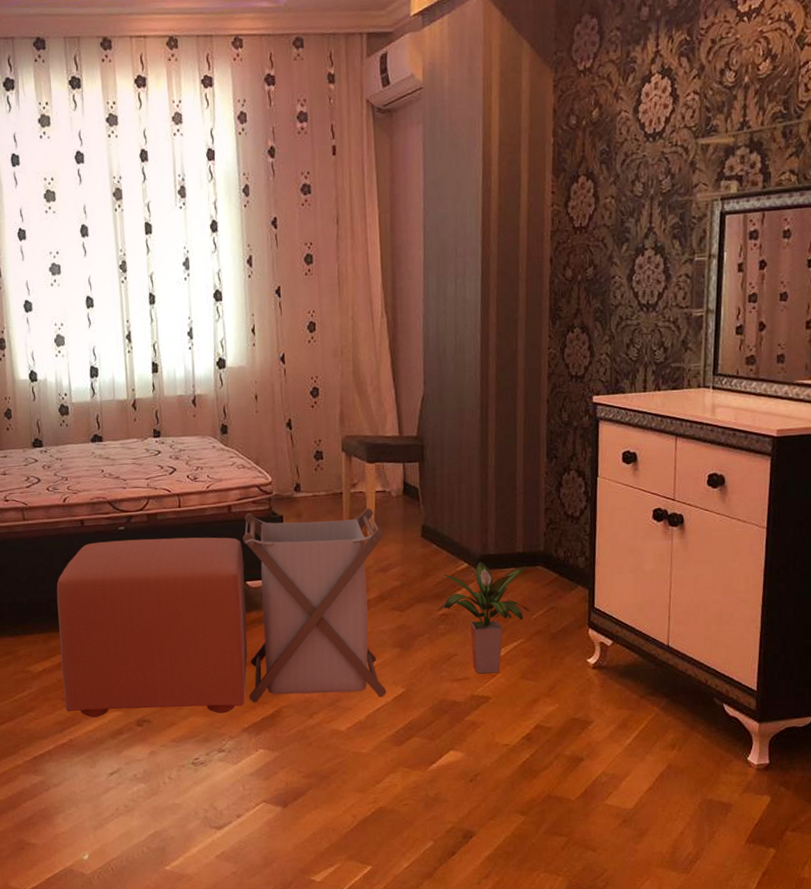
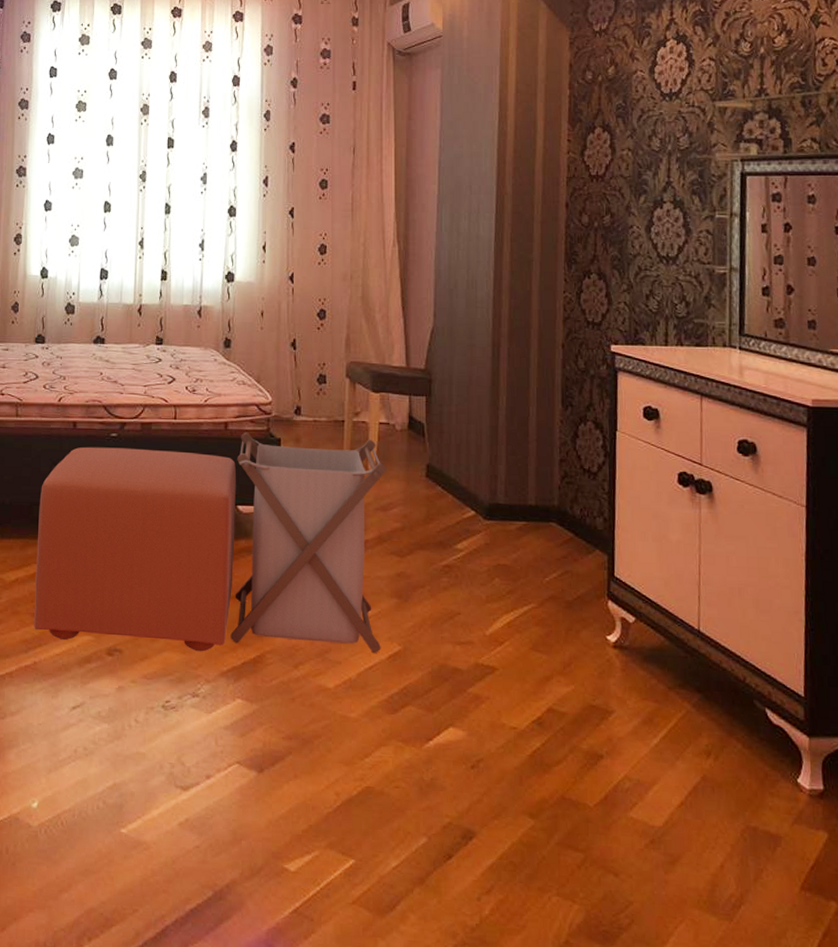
potted plant: present [438,562,530,674] -> none [441,511,542,641]

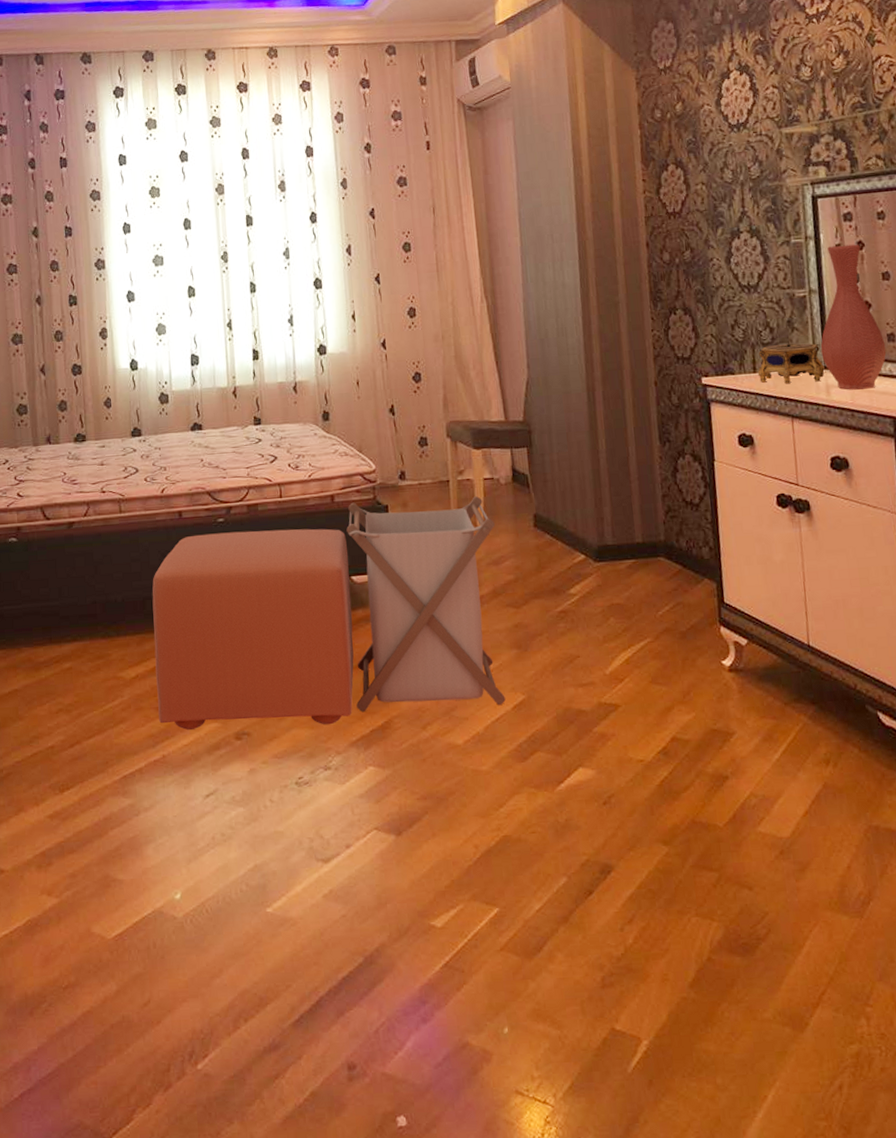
clock: none [669,318,741,362] -> present [757,342,826,384]
vase: none [737,225,806,375] -> present [820,244,887,390]

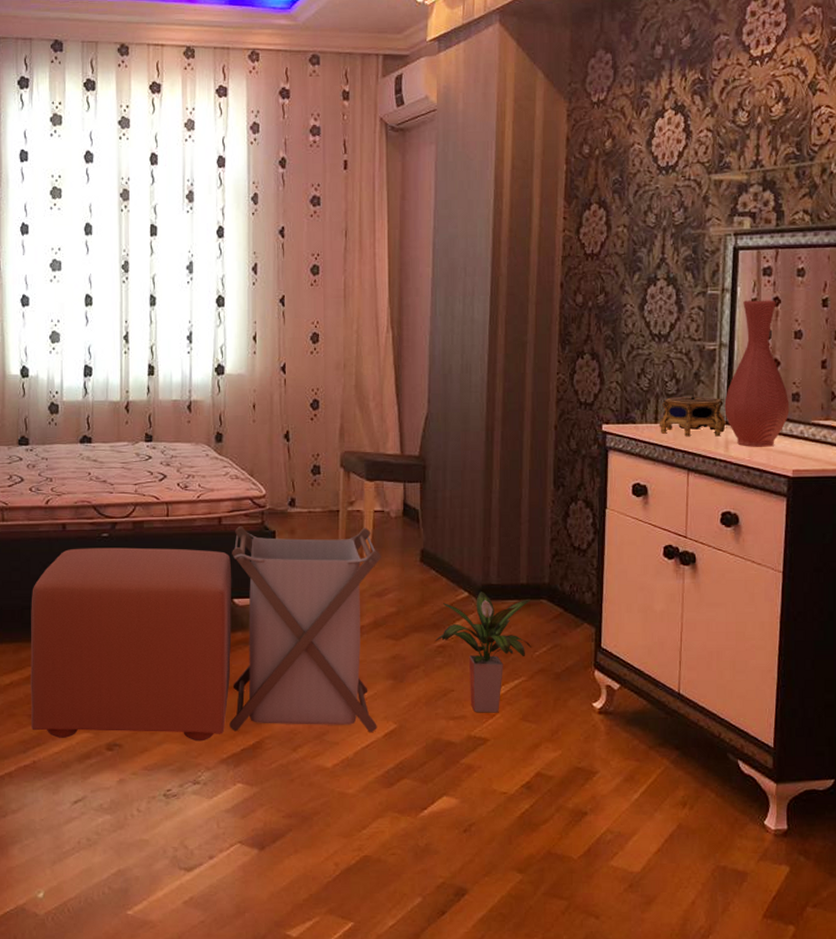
potted plant: none [556,553,655,678] -> present [435,592,532,713]

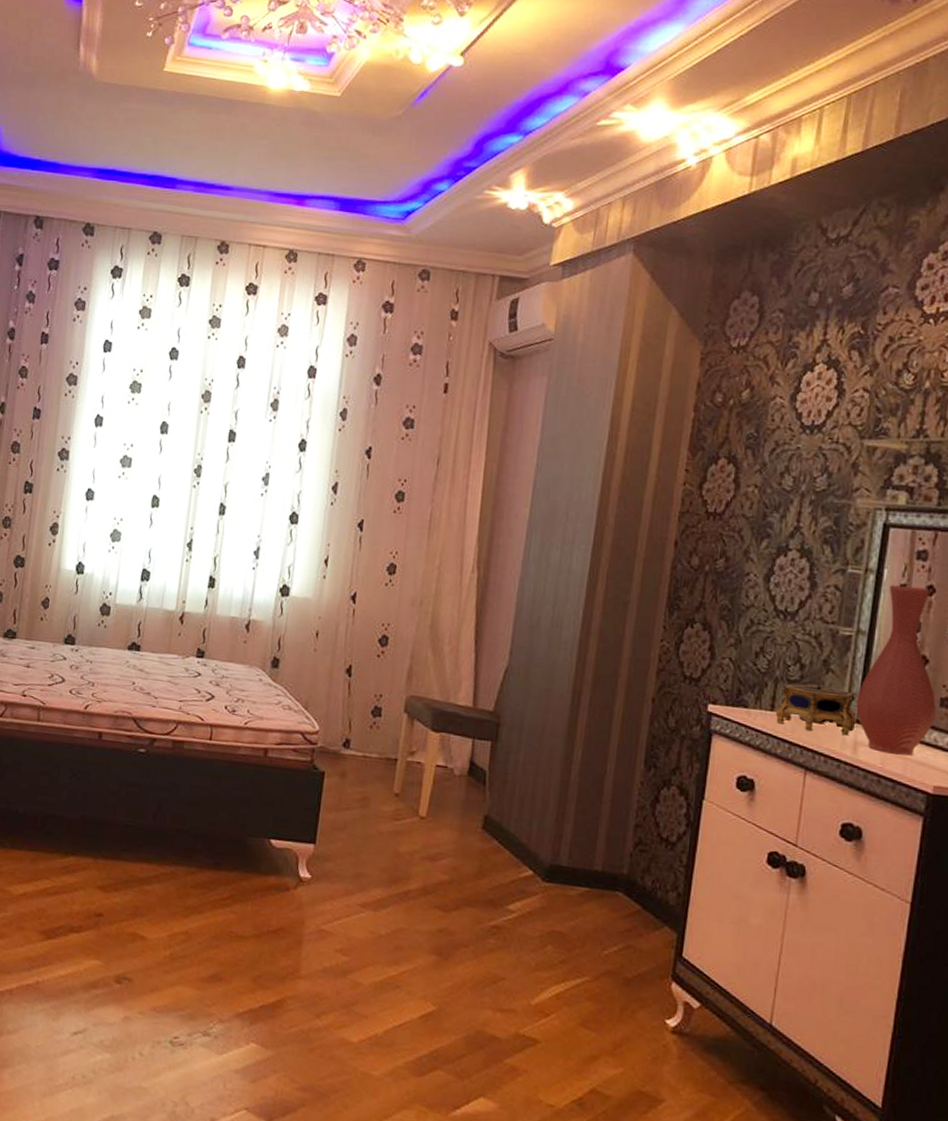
ottoman: present [30,547,232,742] -> none [39,760,273,990]
laundry basket: present [229,526,381,732] -> none [250,761,439,1011]
potted plant: present [435,592,532,713] -> none [490,872,606,1013]

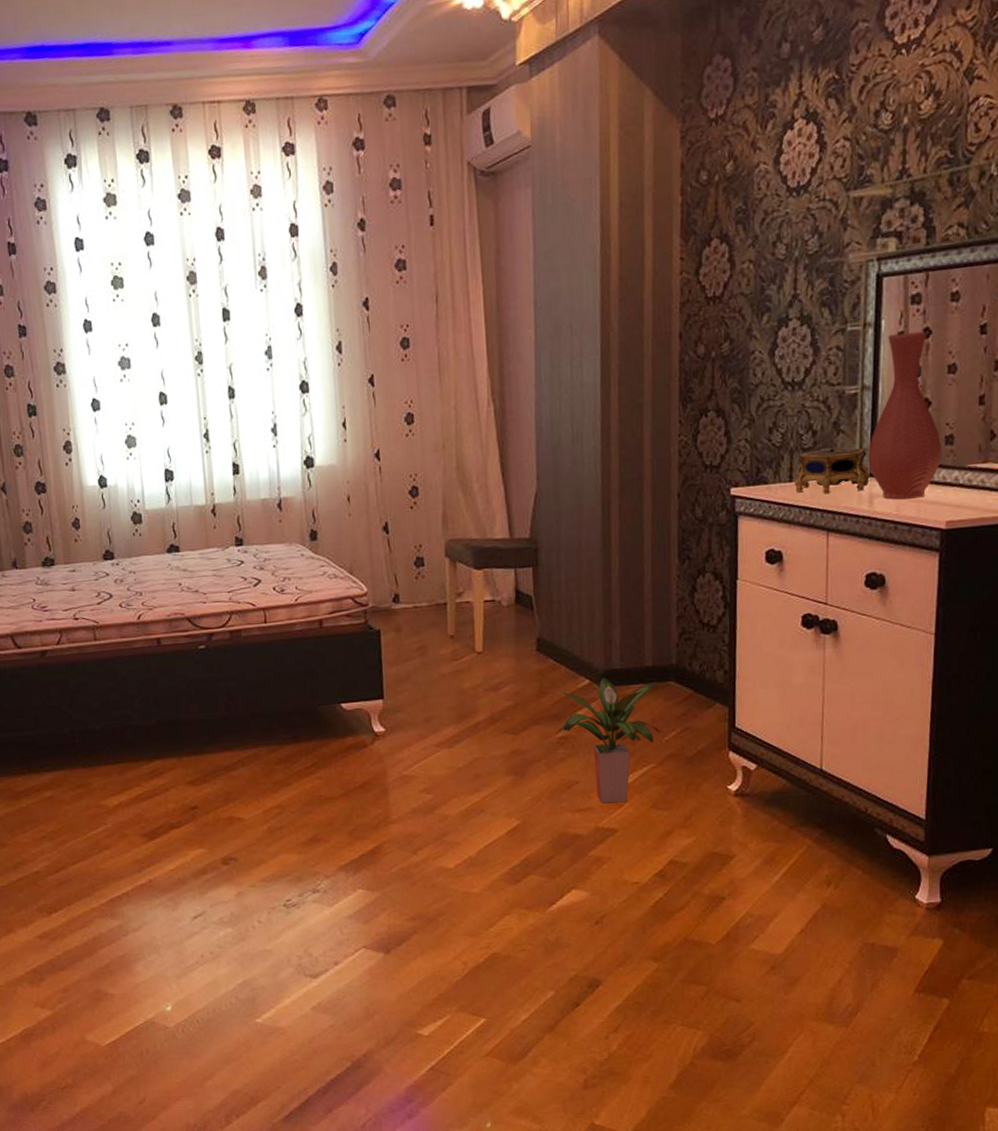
potted plant: none [490,872,606,1013] -> present [556,678,661,803]

